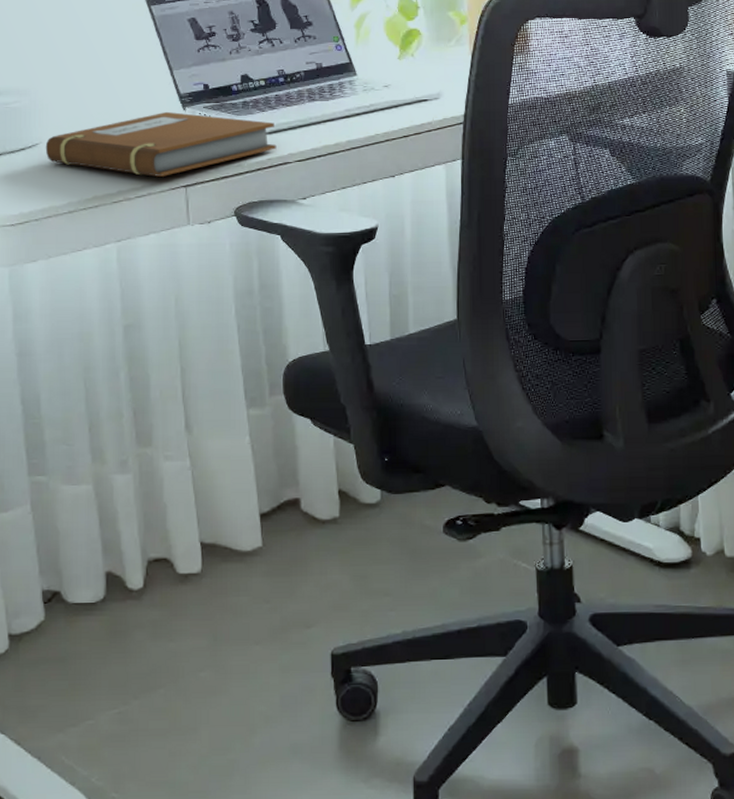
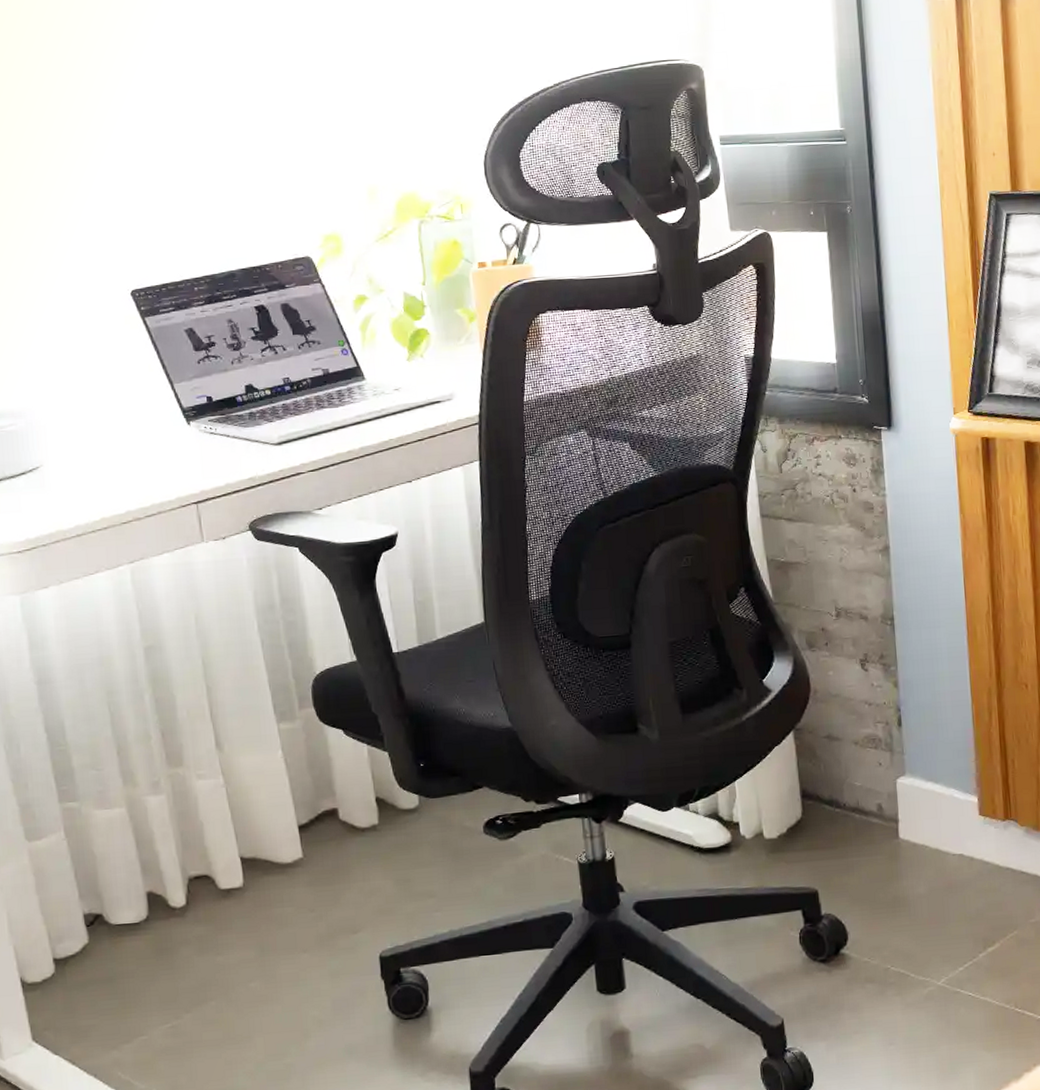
notebook: present [45,111,277,177] -> none [46,427,288,495]

